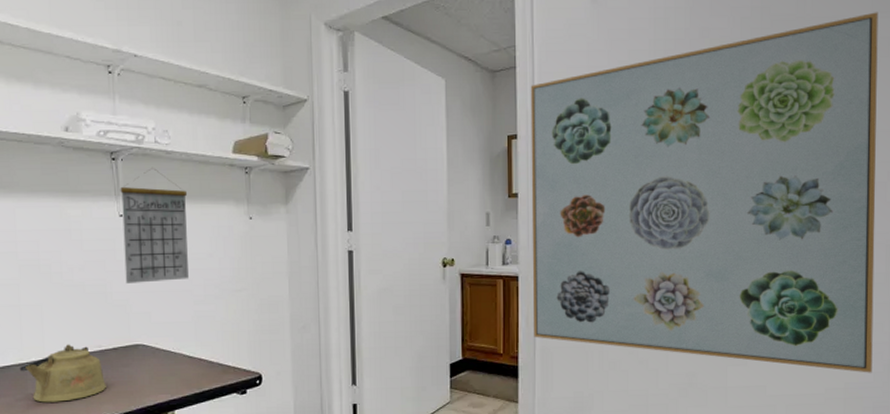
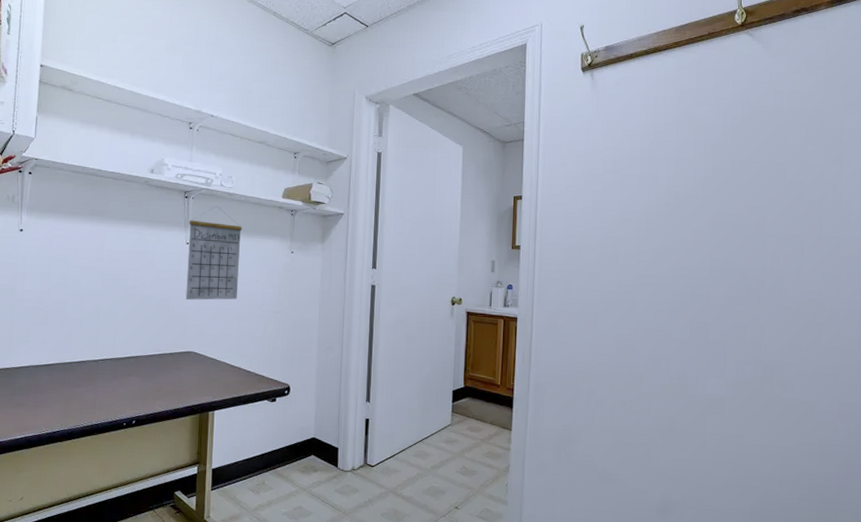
kettle: present [20,344,106,403] -> none [93,347,161,395]
wall art: present [530,12,878,373] -> none [529,107,850,432]

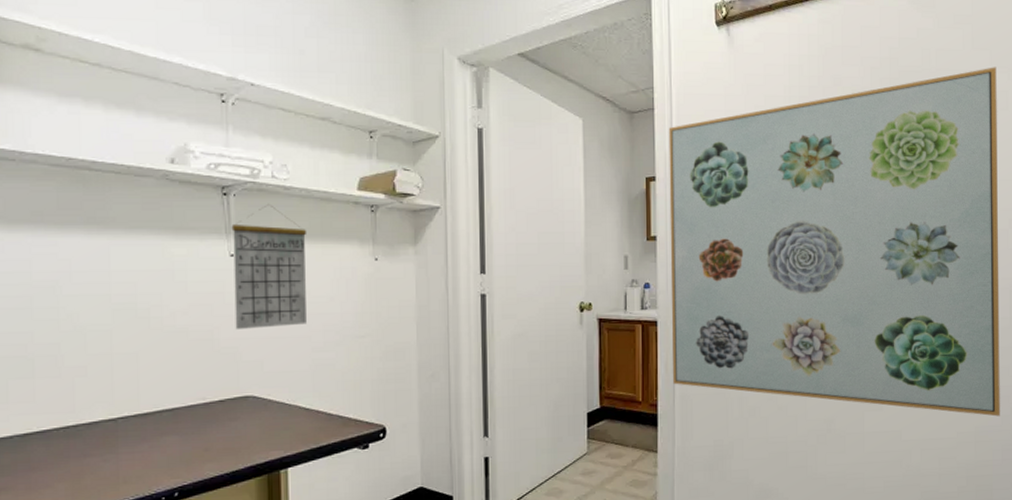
wall art: none [529,107,850,432] -> present [668,67,1000,417]

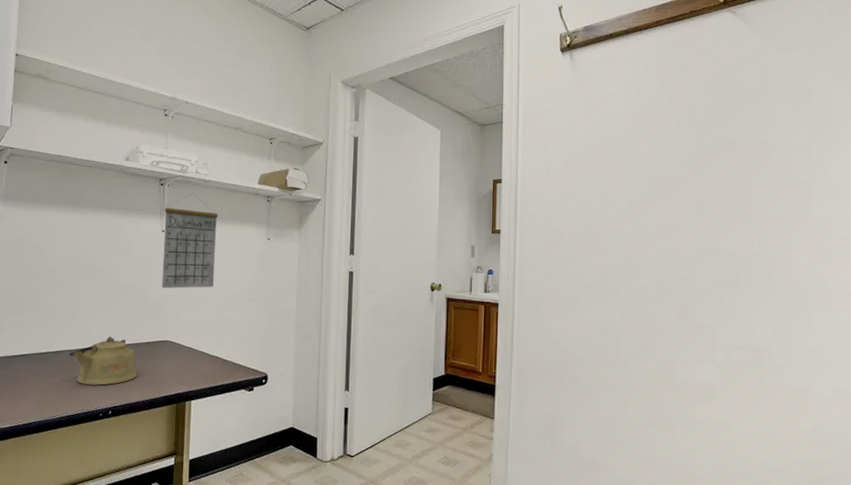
kettle: none [110,396,210,462] -> present [69,336,137,385]
wall art: present [668,67,1000,417] -> none [511,85,840,419]

